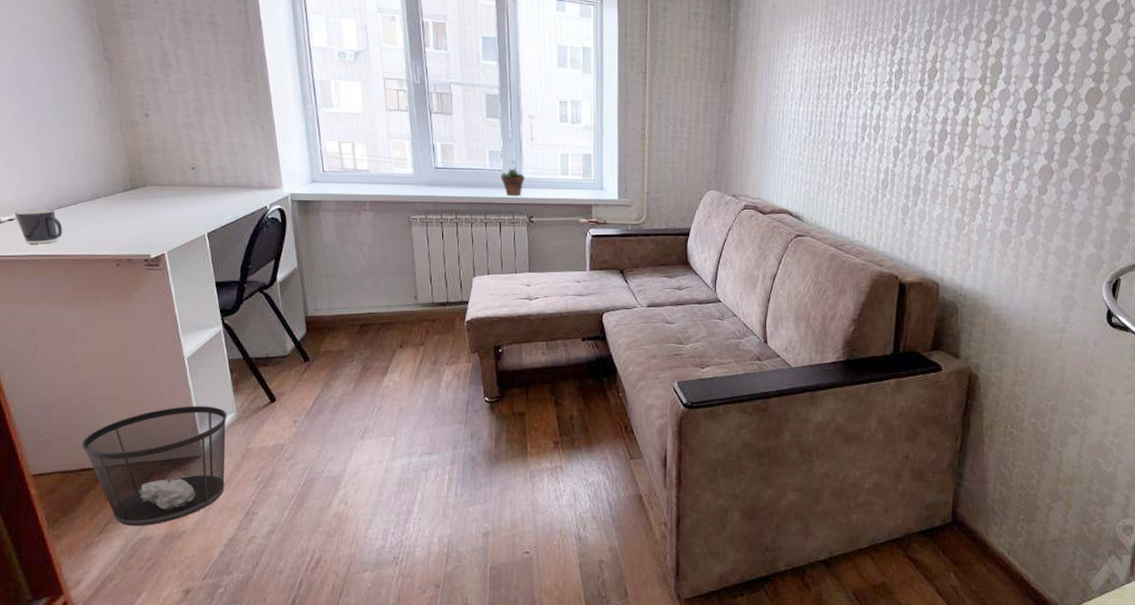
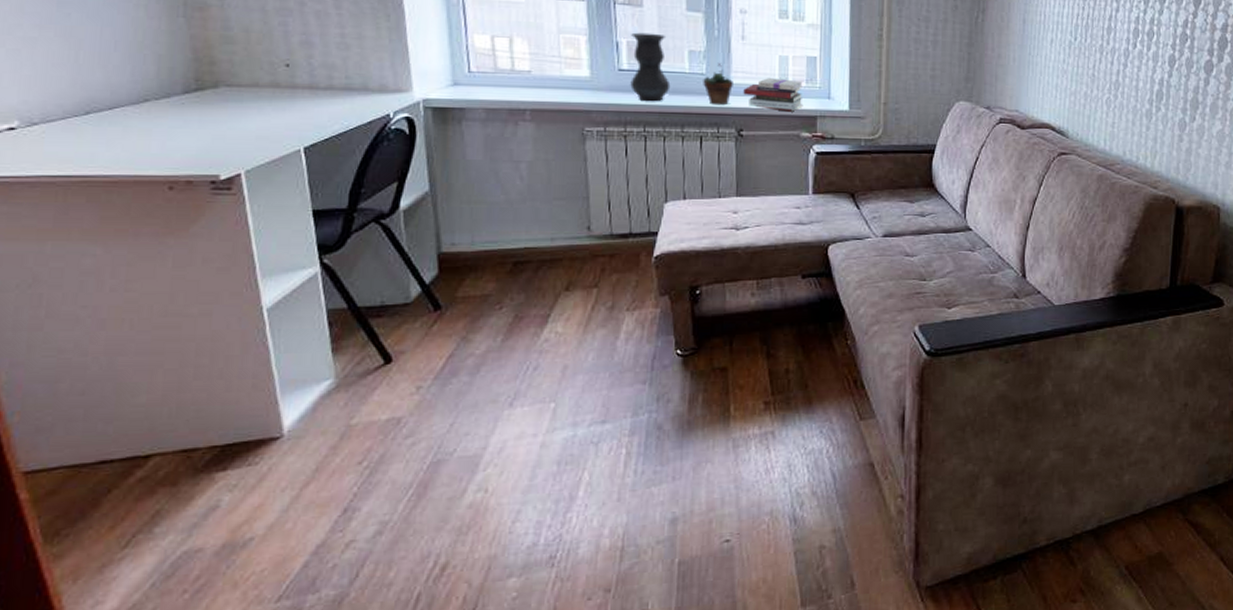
mug: present [14,209,63,244] -> none [16,115,91,161]
waste bin: present [81,406,228,527] -> none [101,371,322,536]
vase: none [444,136,476,193] -> present [630,32,671,101]
books: none [533,173,581,201] -> present [743,78,803,112]

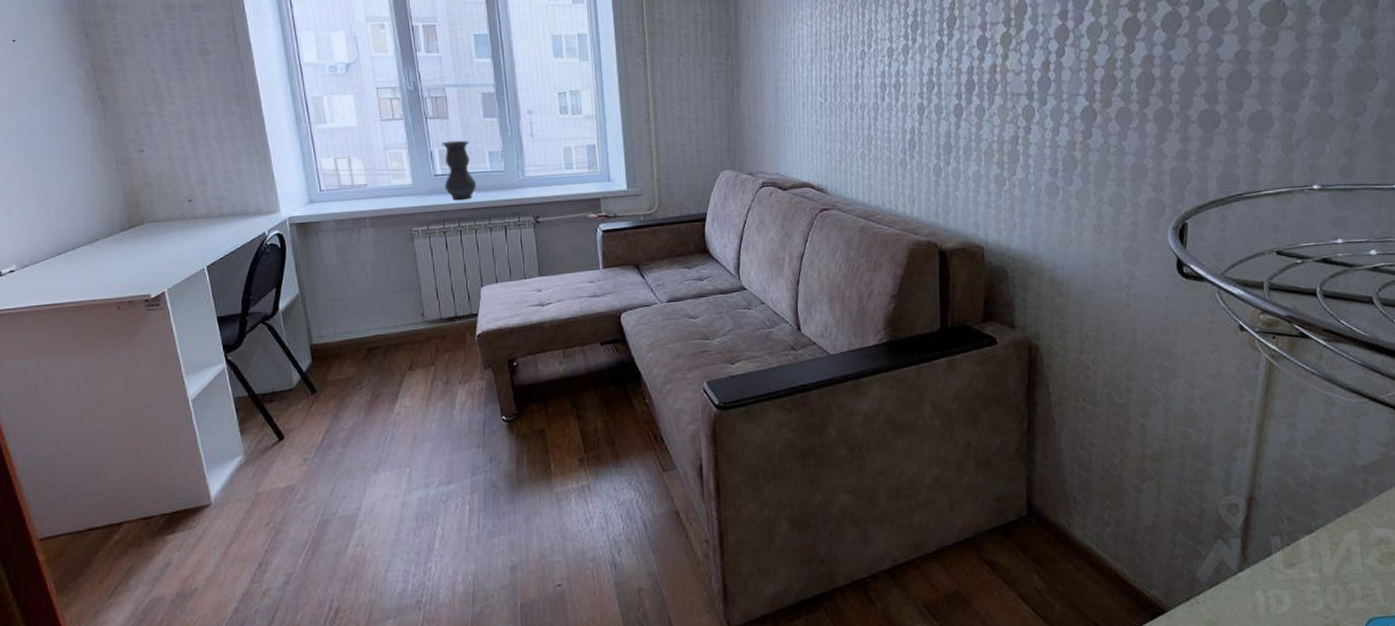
succulent plant: present [703,62,733,106] -> none [502,159,528,198]
books: present [743,78,803,112] -> none [536,167,588,197]

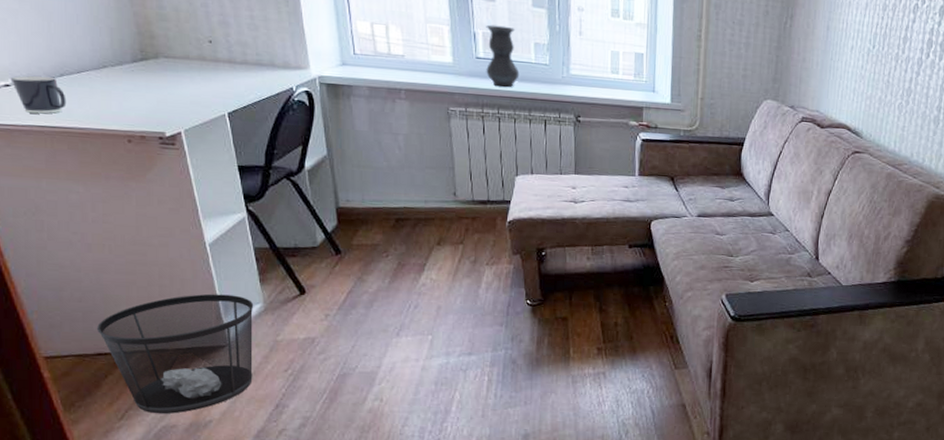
mug: none [15,257,63,295] -> present [10,75,67,114]
waste bin: none [88,450,236,588] -> present [96,293,254,414]

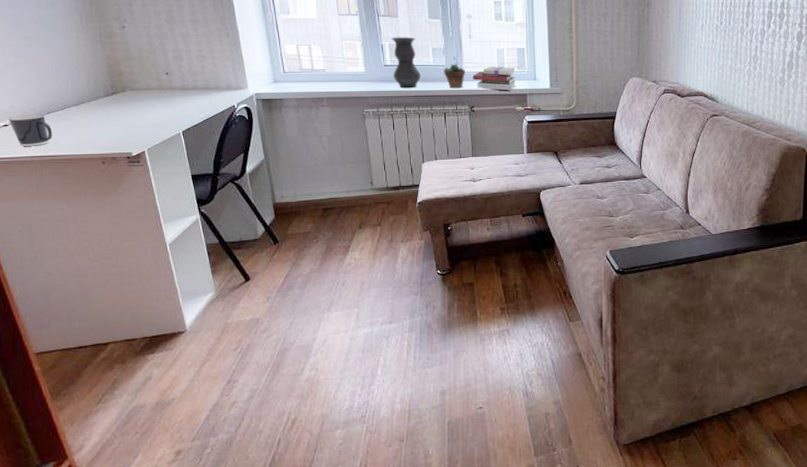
waste bin: present [96,293,254,414] -> none [77,286,208,396]
succulent plant: none [546,55,572,94] -> present [444,56,465,89]
books: none [580,71,632,102] -> present [473,66,517,91]

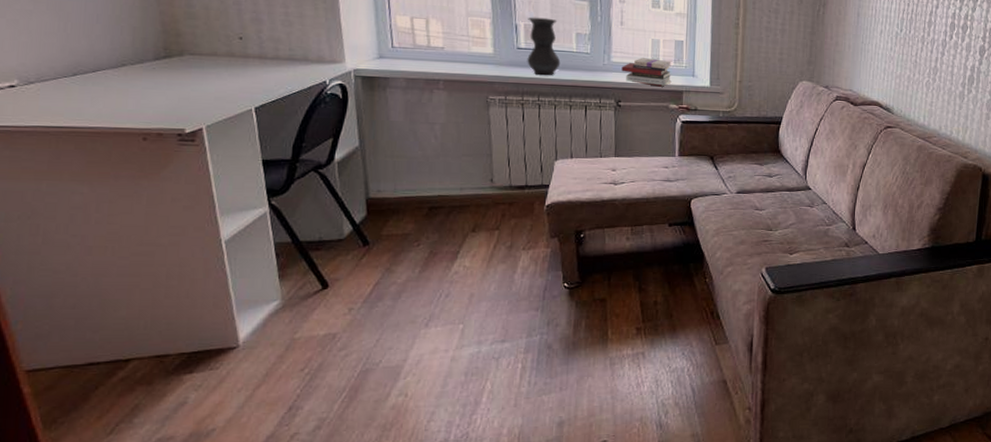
mug: present [8,115,53,146] -> none [16,75,78,114]
succulent plant: present [444,56,465,89] -> none [588,44,613,80]

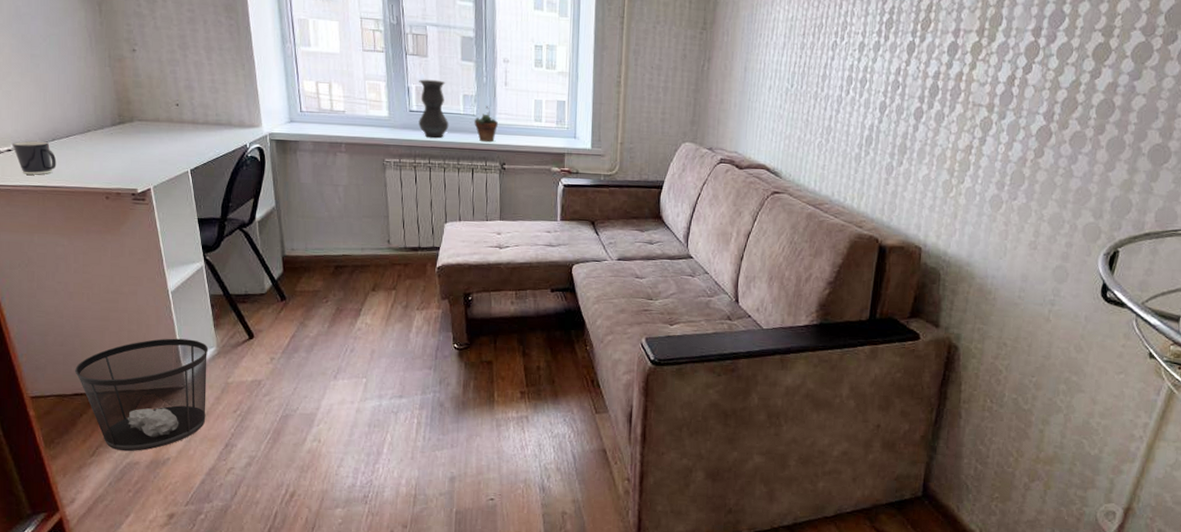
mug: none [16,75,78,114] -> present [12,141,57,175]
waste bin: none [89,293,271,426] -> present [74,338,209,452]
succulent plant: none [588,44,613,80] -> present [474,105,498,143]
books: present [621,58,672,87] -> none [506,119,554,149]

